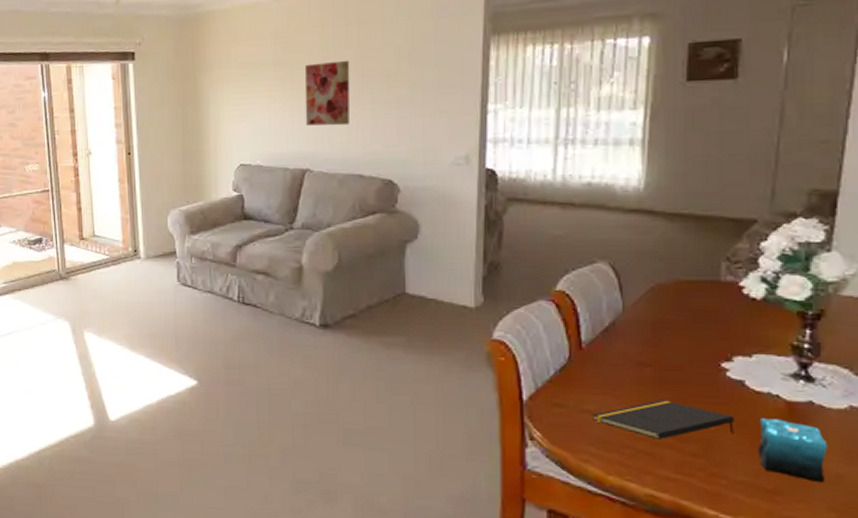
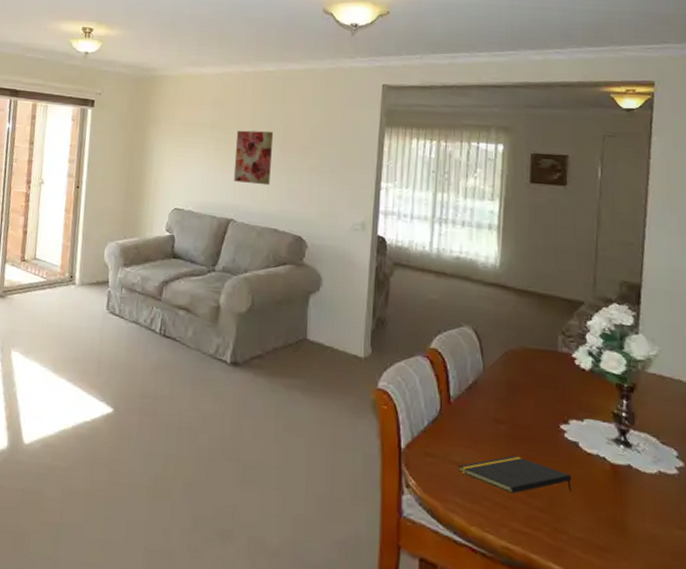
candle: present [757,418,828,482] -> none [590,478,644,541]

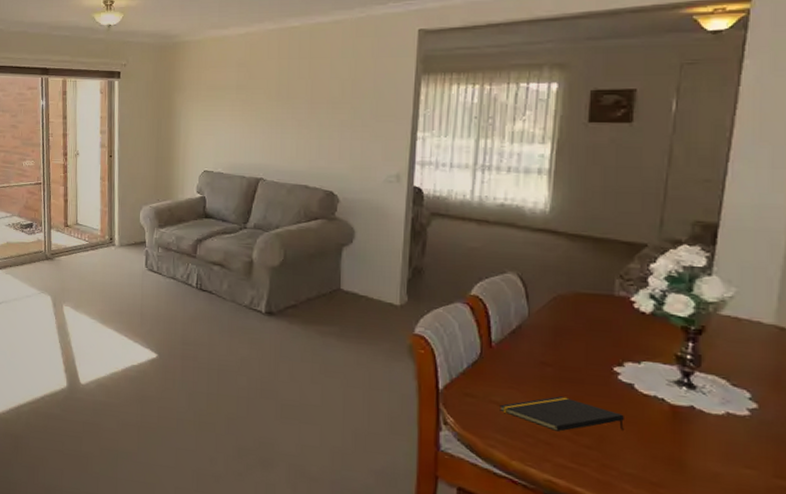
wall art: present [233,130,274,186] -> none [261,88,301,143]

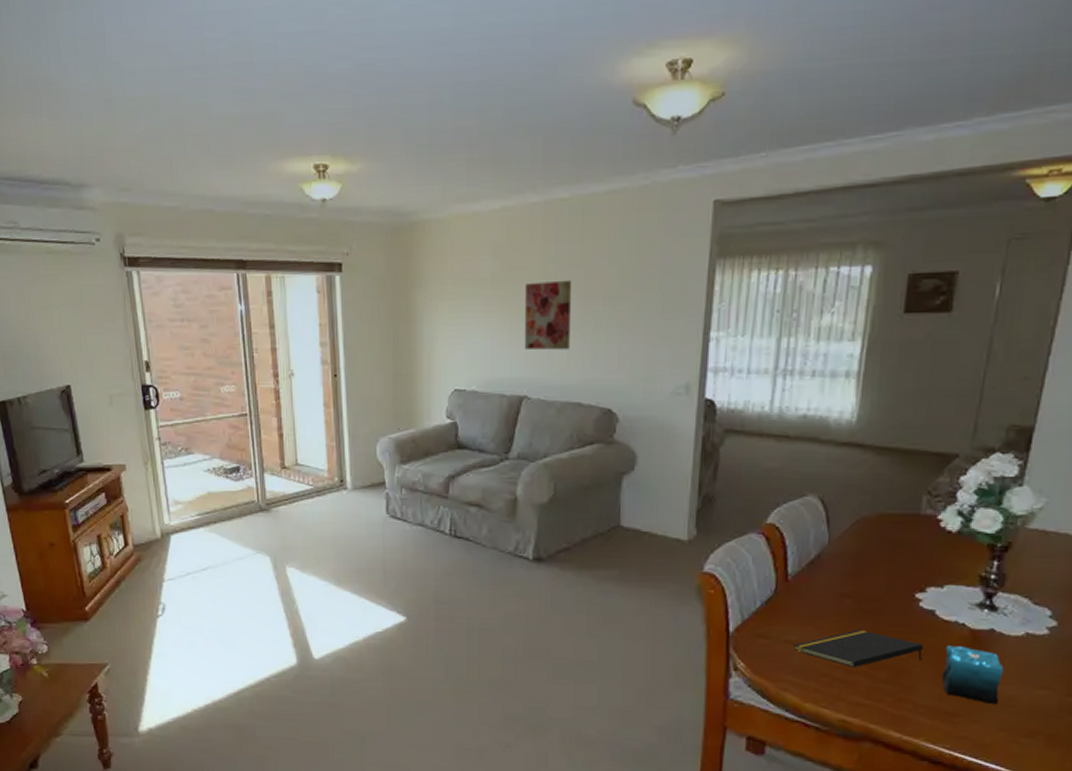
wall art: none [261,88,301,143] -> present [524,279,572,351]
candle: none [644,418,707,479] -> present [941,646,1004,704]

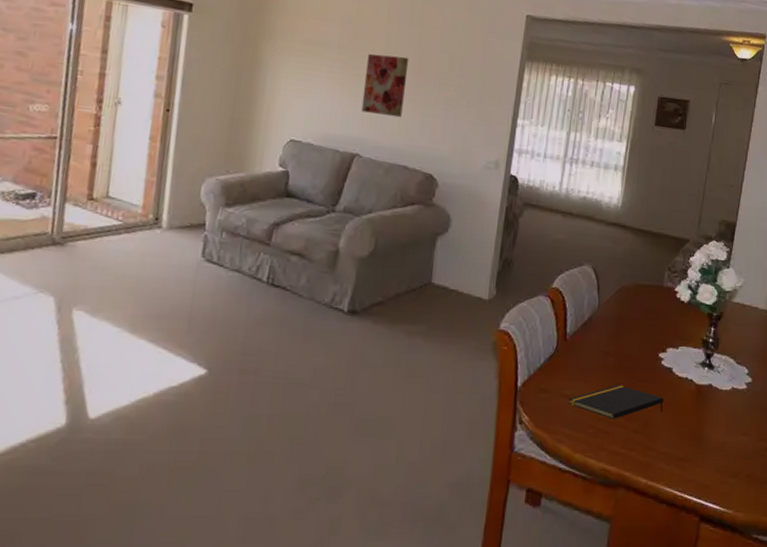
candle: present [941,646,1004,704] -> none [676,399,718,449]

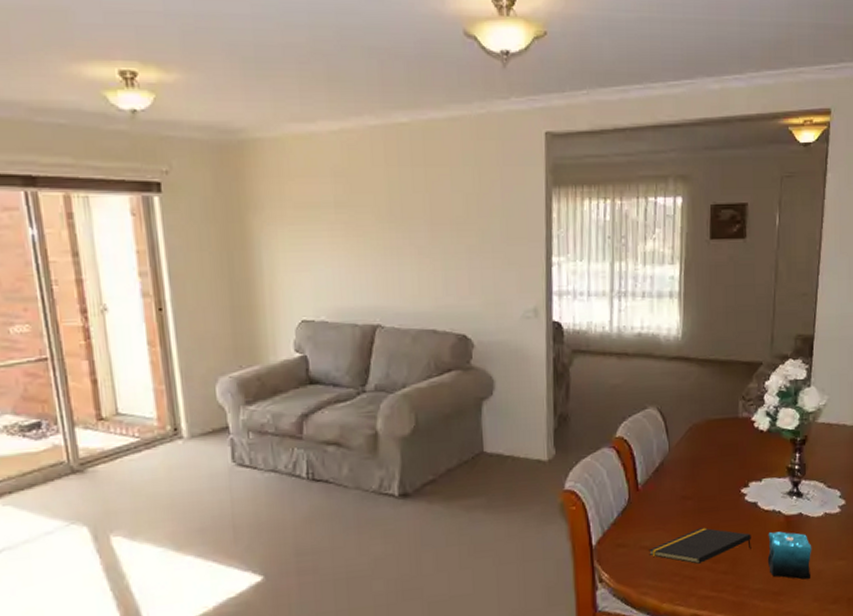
wall art: present [361,53,409,118] -> none [369,205,421,277]
candle: none [676,399,718,449] -> present [767,531,812,580]

